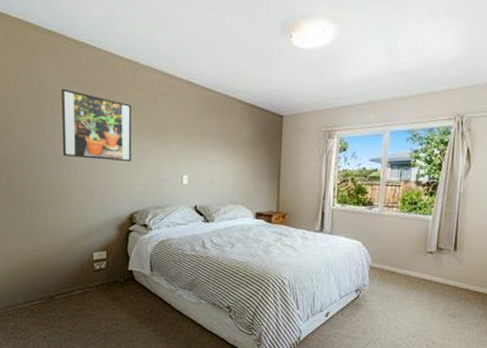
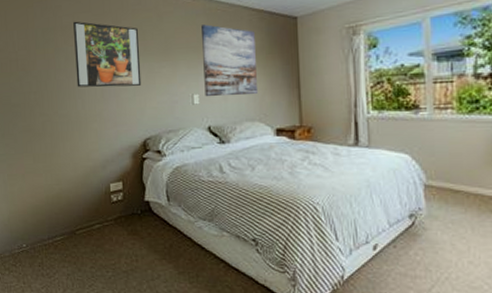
wall art: none [194,111,244,181] -> present [202,24,259,97]

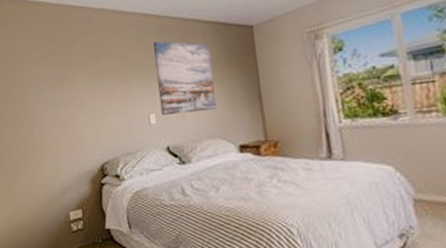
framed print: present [73,21,142,87] -> none [27,48,97,115]

